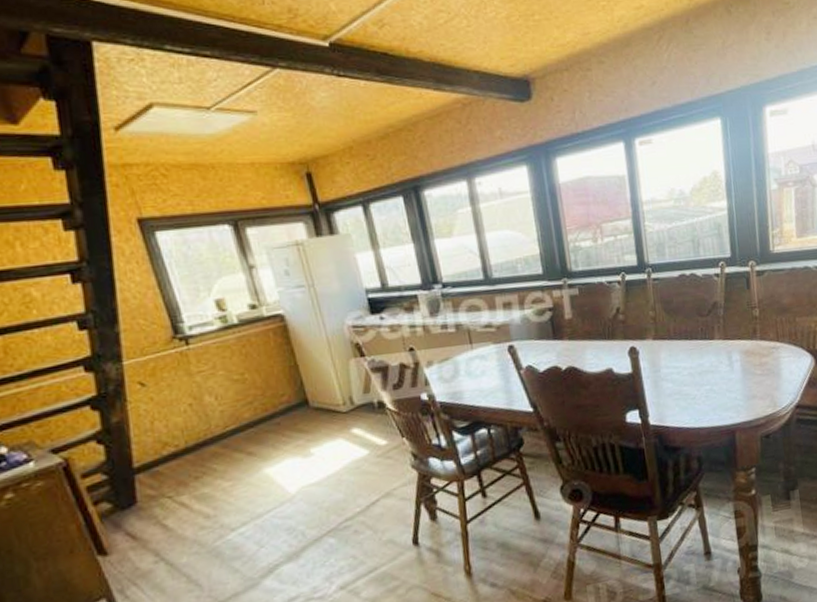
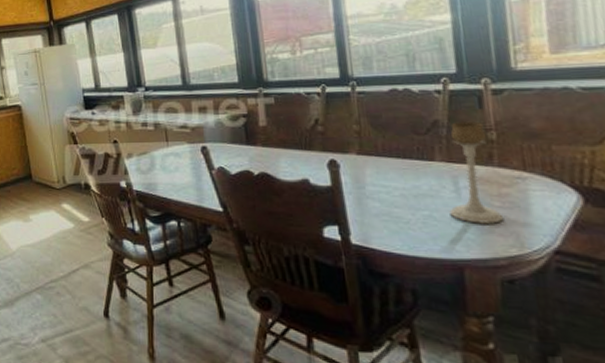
candle holder: none [725,301,763,392] -> present [449,121,504,224]

